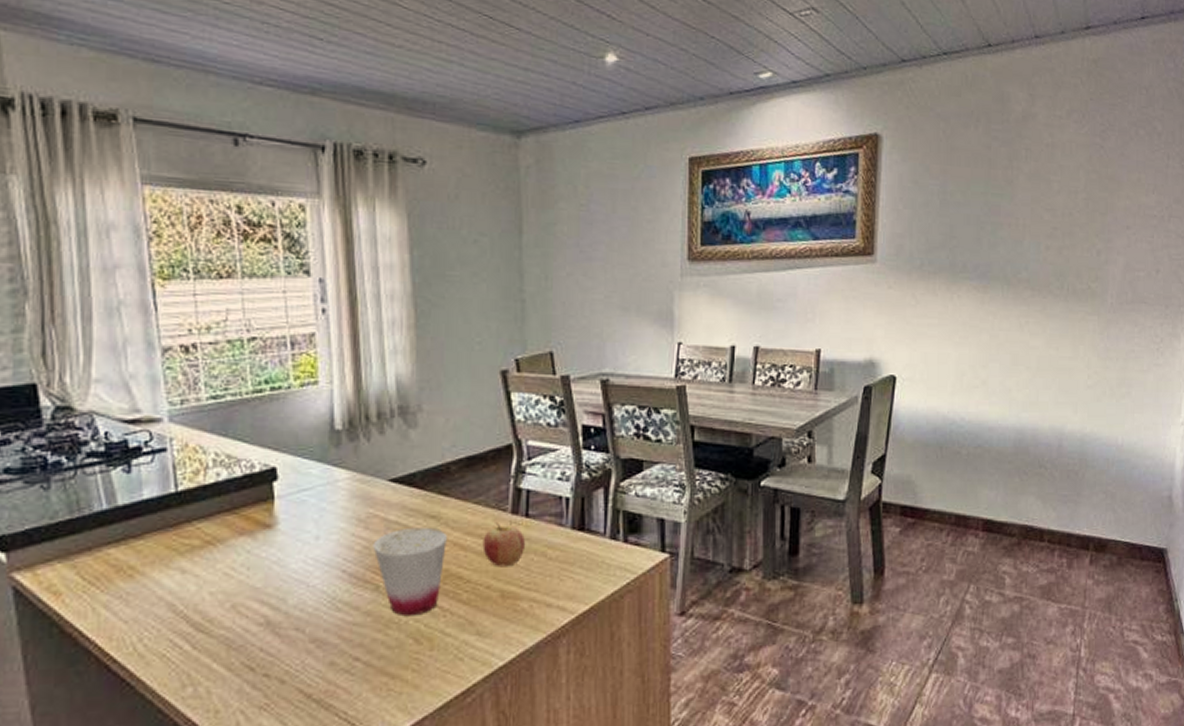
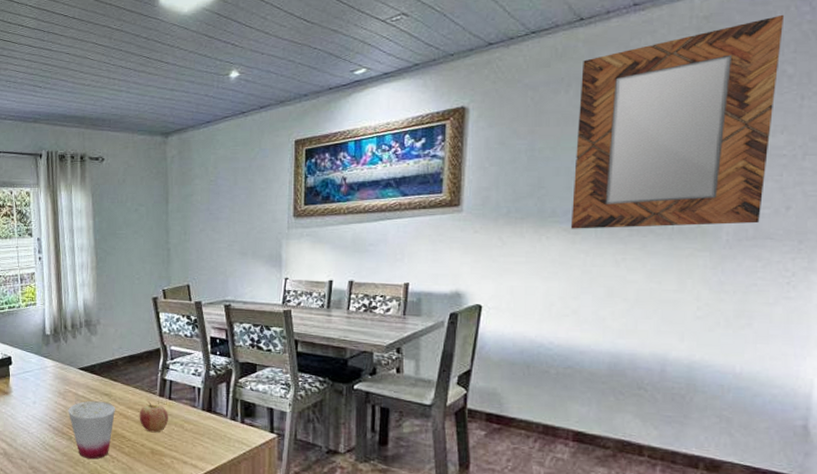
home mirror: none [980,68,1155,288] -> present [570,14,785,229]

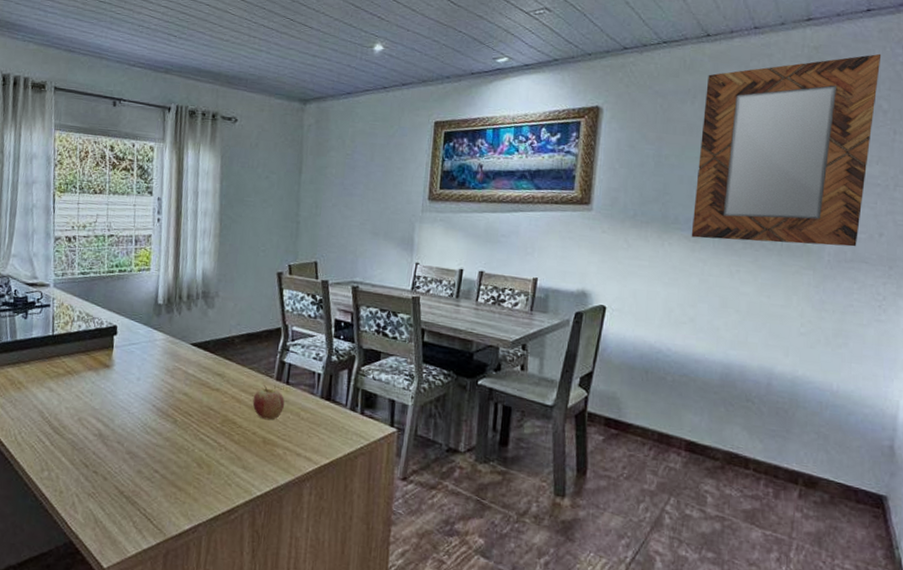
cup: present [68,400,115,460] -> none [175,380,228,447]

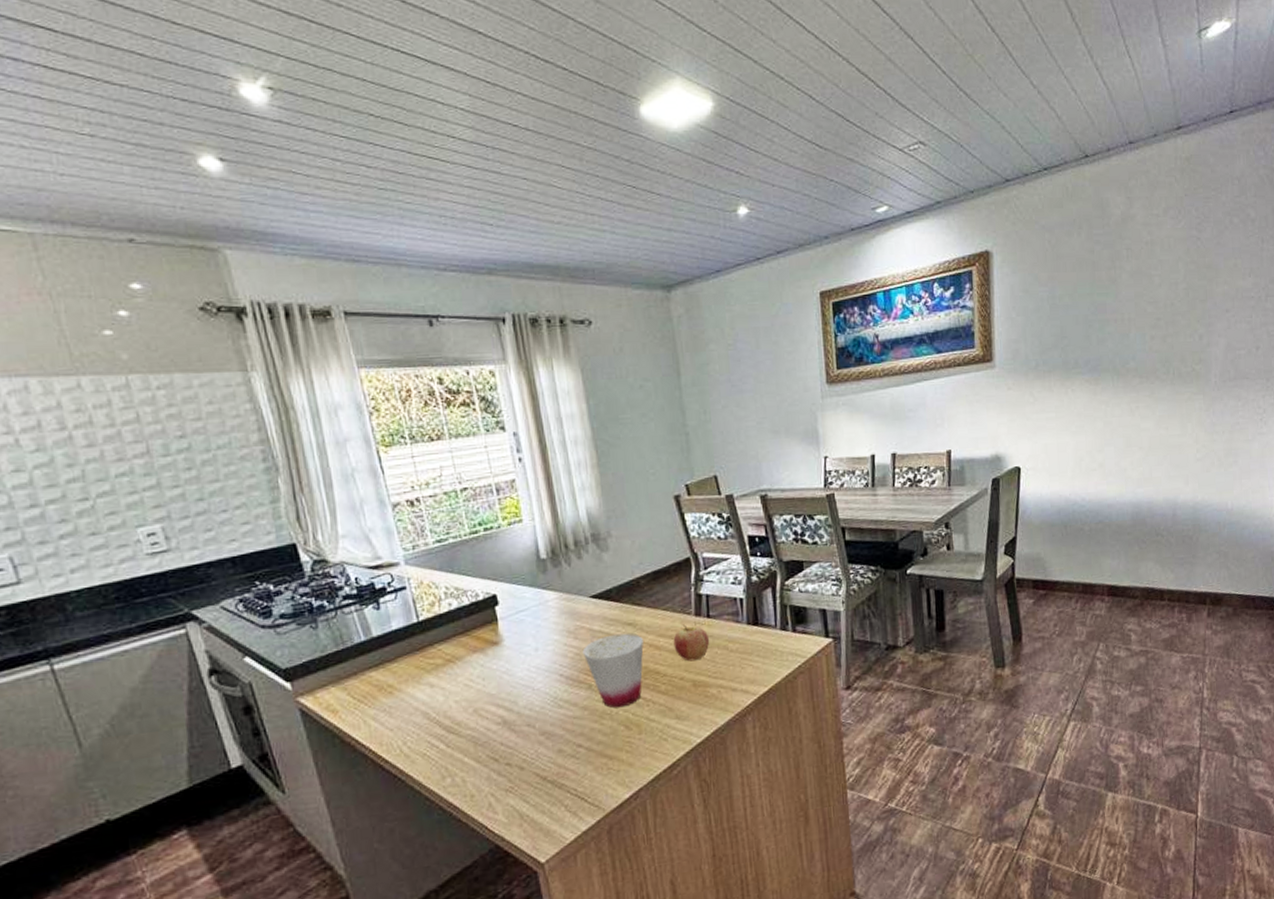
cup: none [175,380,228,447] -> present [582,633,644,708]
home mirror: present [691,53,882,247] -> none [1090,158,1246,380]

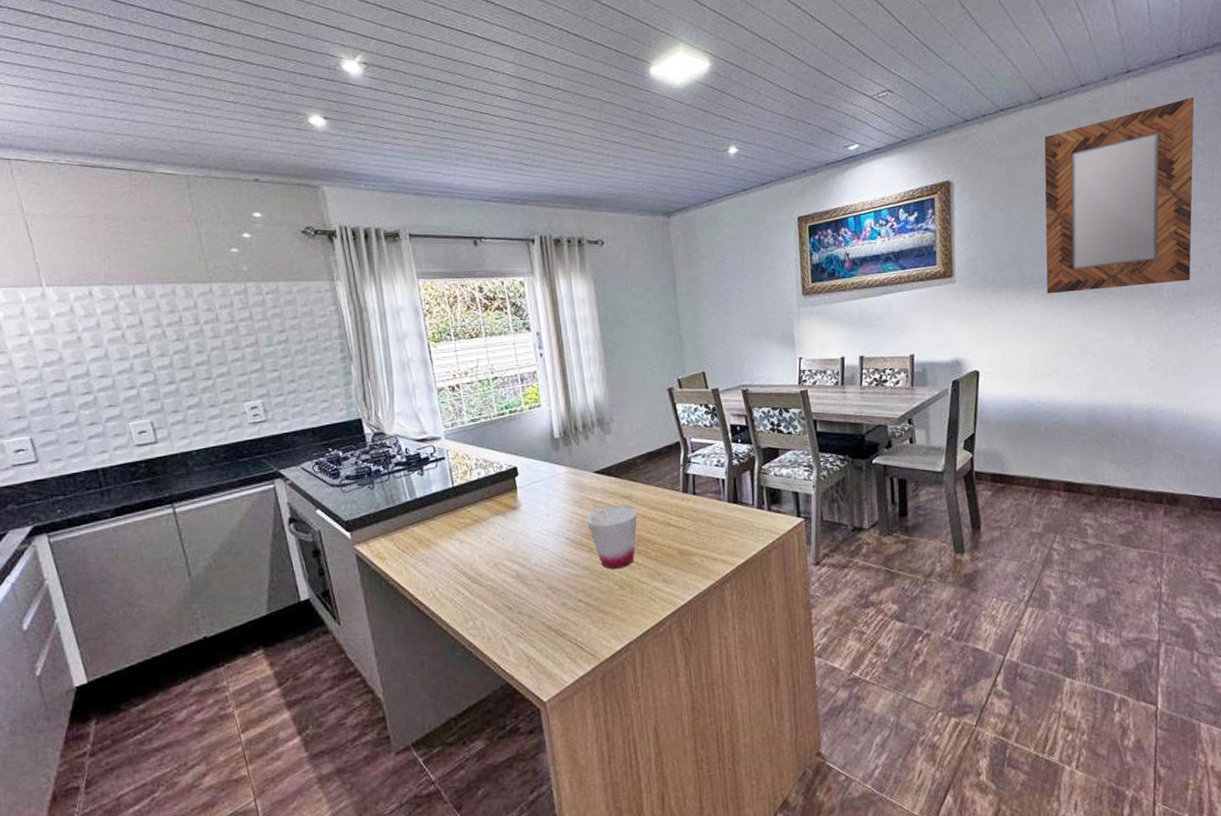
fruit: present [673,624,710,662] -> none [663,499,695,532]
home mirror: none [1090,158,1246,380] -> present [1044,96,1195,294]

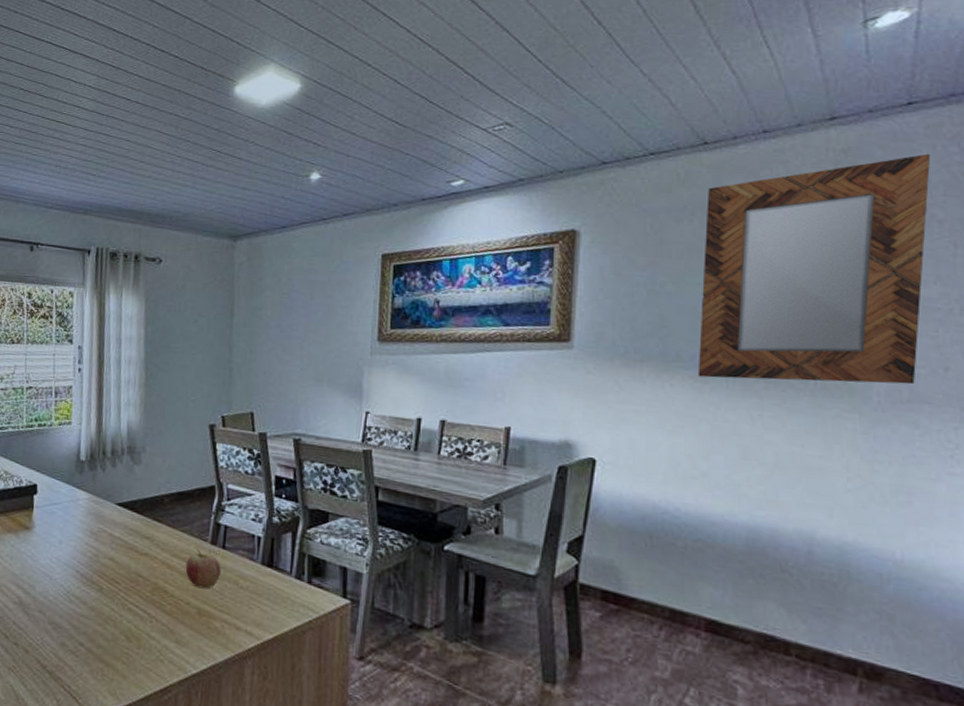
cup: present [586,504,638,570] -> none [100,544,158,618]
fruit: none [663,499,695,532] -> present [185,549,222,589]

